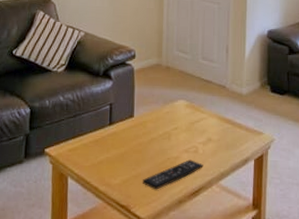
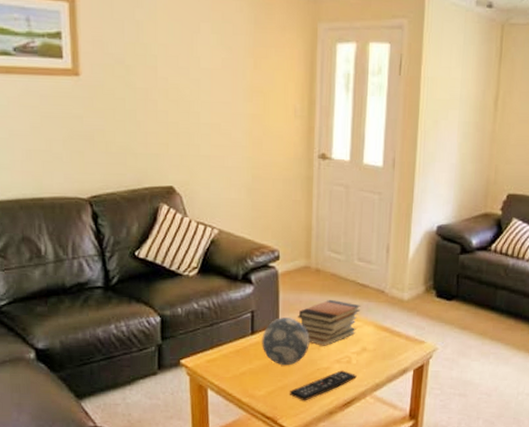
decorative ball: none [118,110,161,155] -> present [262,317,310,366]
book stack: none [151,93,206,137] -> present [298,299,361,346]

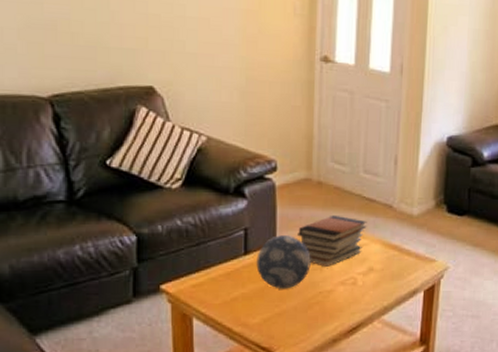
remote control: present [290,370,357,401] -> none [288,293,363,329]

